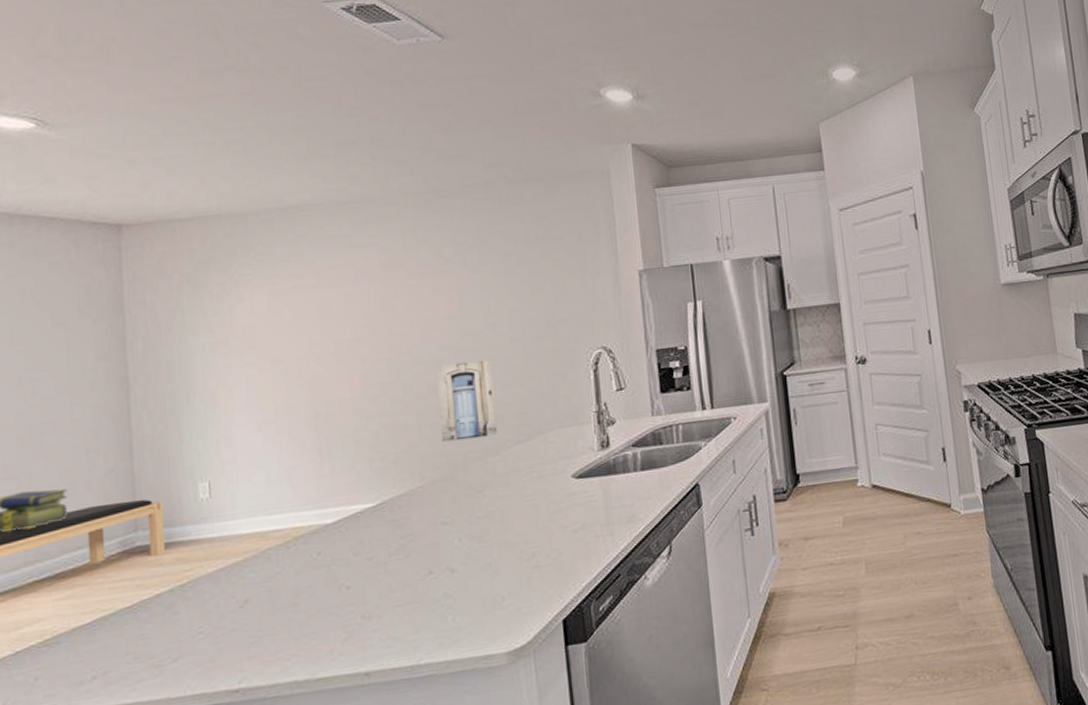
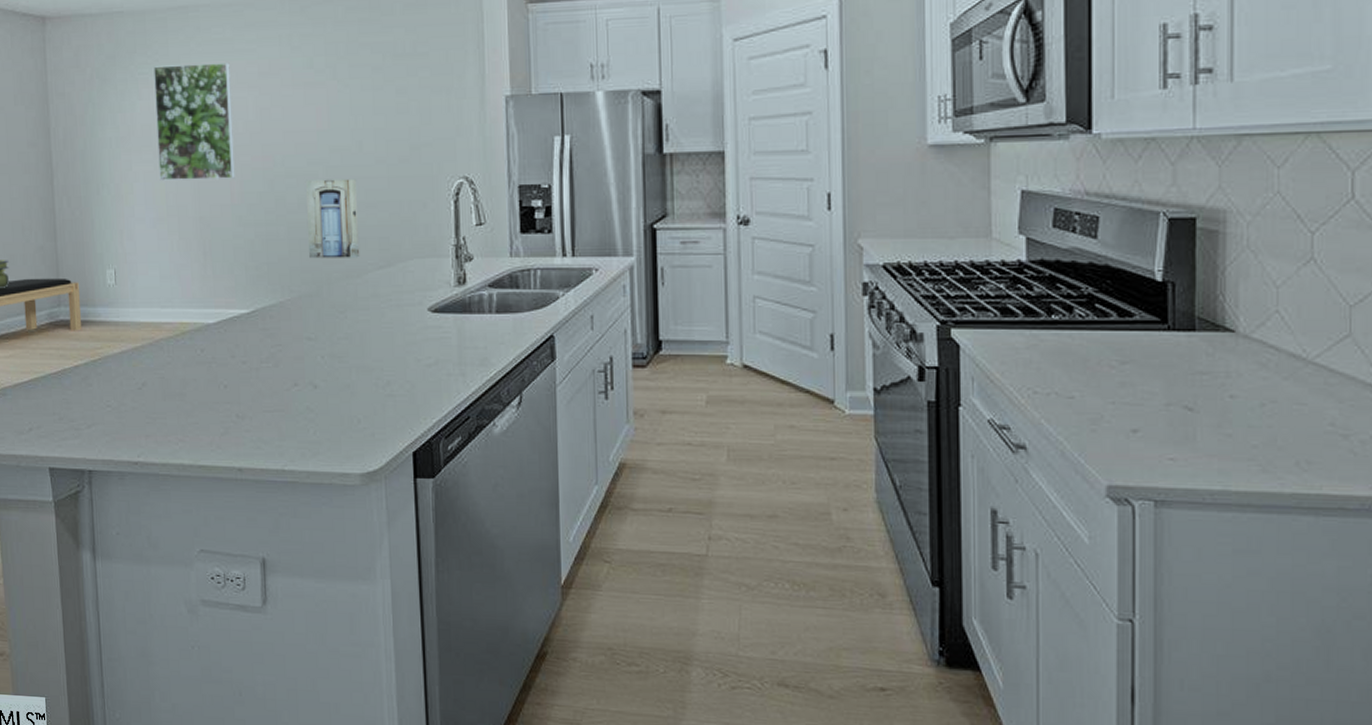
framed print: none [257,258,356,382] -> present [153,62,235,181]

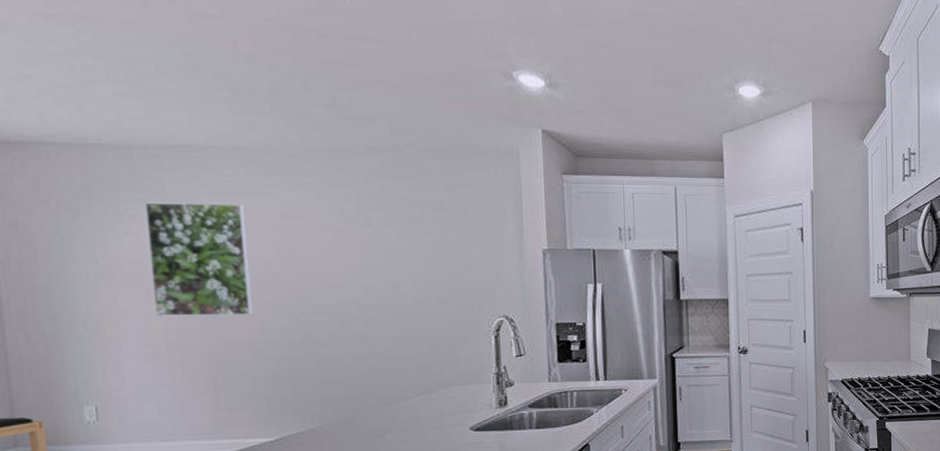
wall art: present [305,178,360,259] -> none [336,316,399,389]

